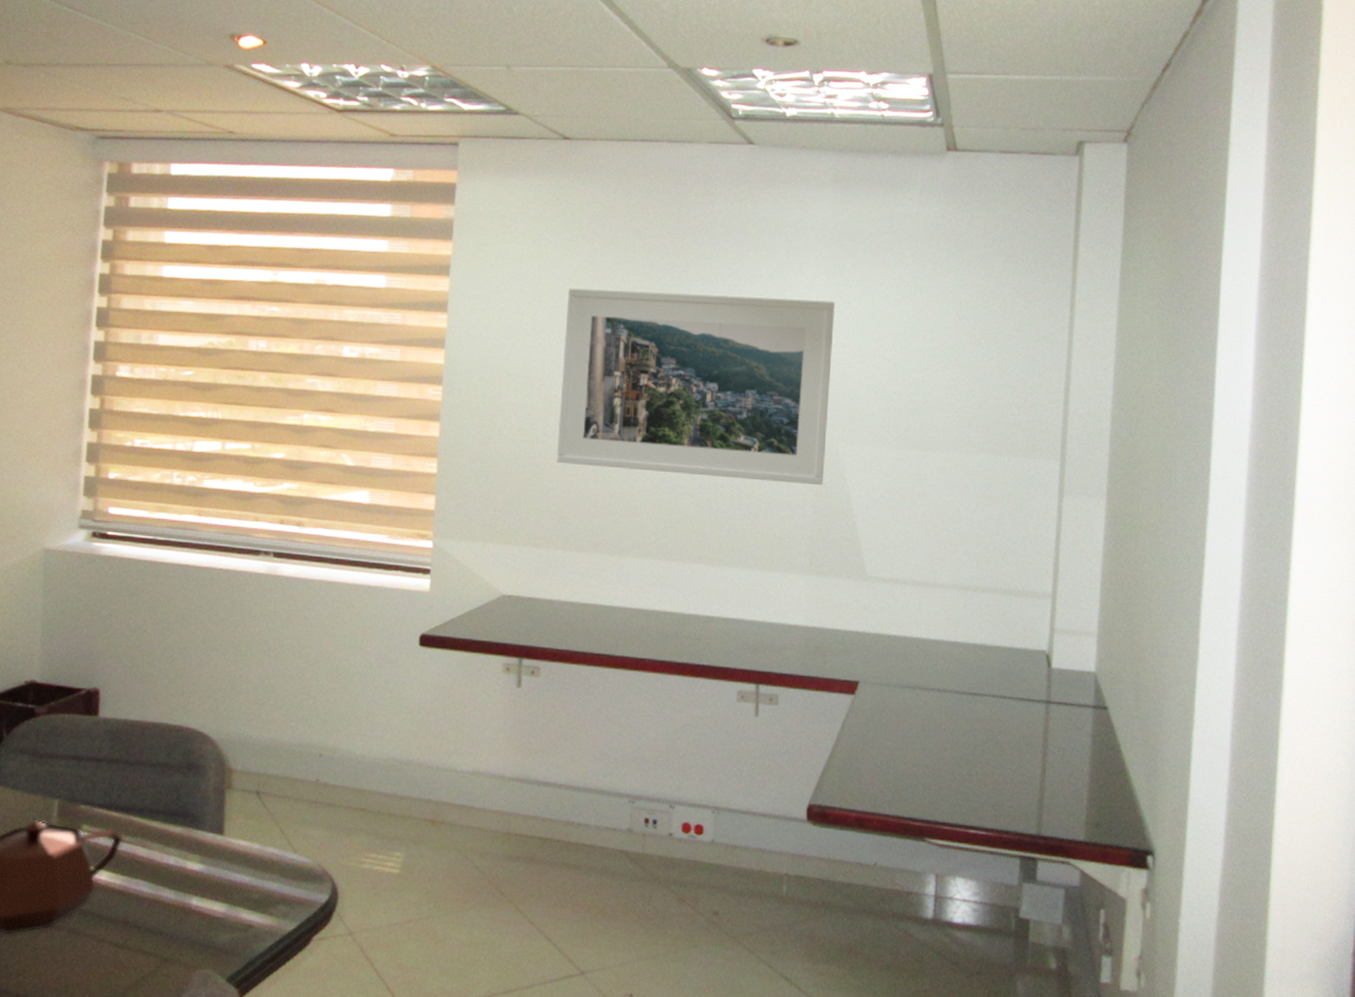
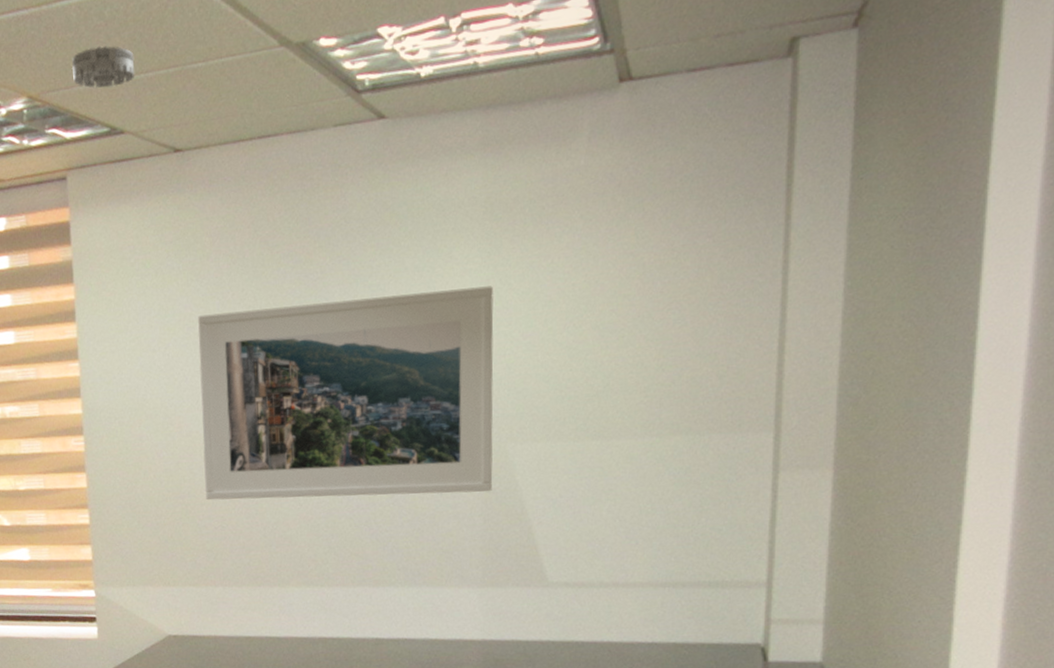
smoke detector: none [476,35,537,73] -> present [71,46,135,88]

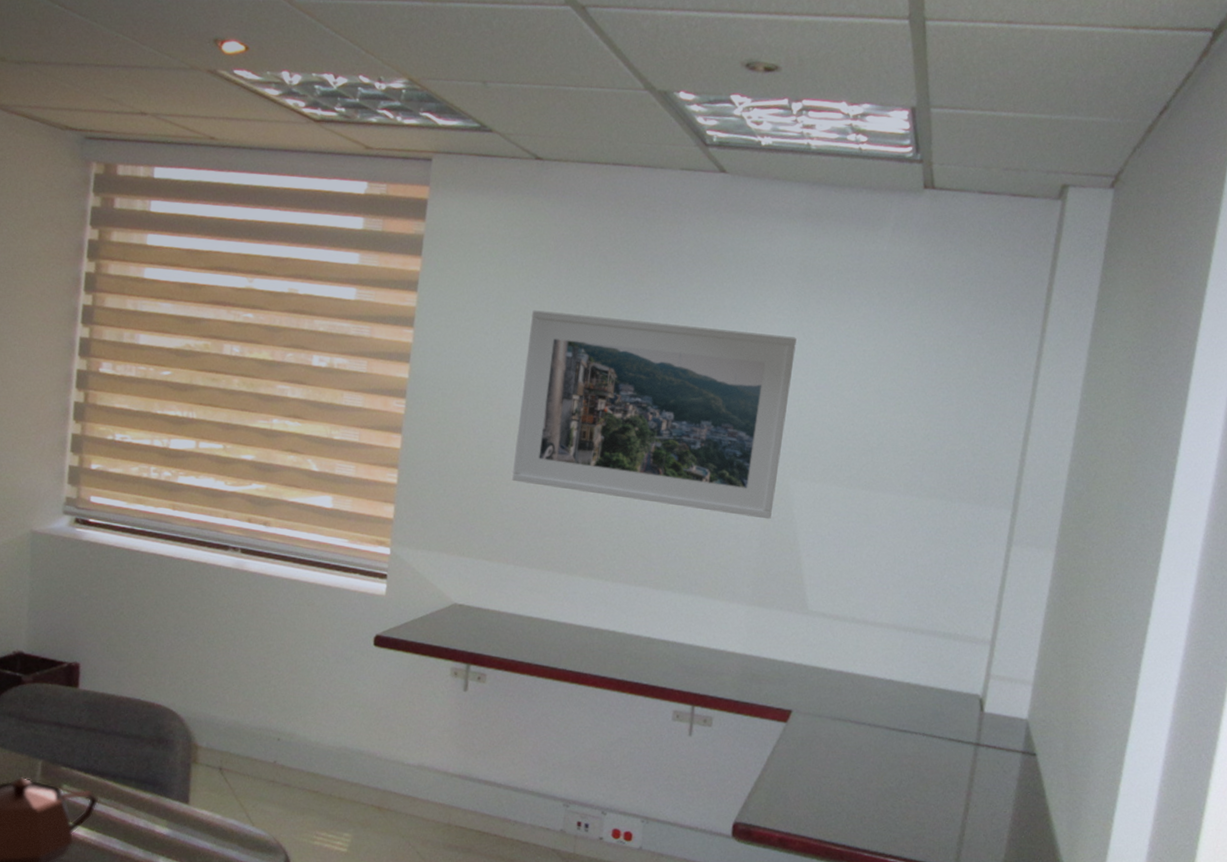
smoke detector: present [71,46,135,88] -> none [454,50,514,89]

